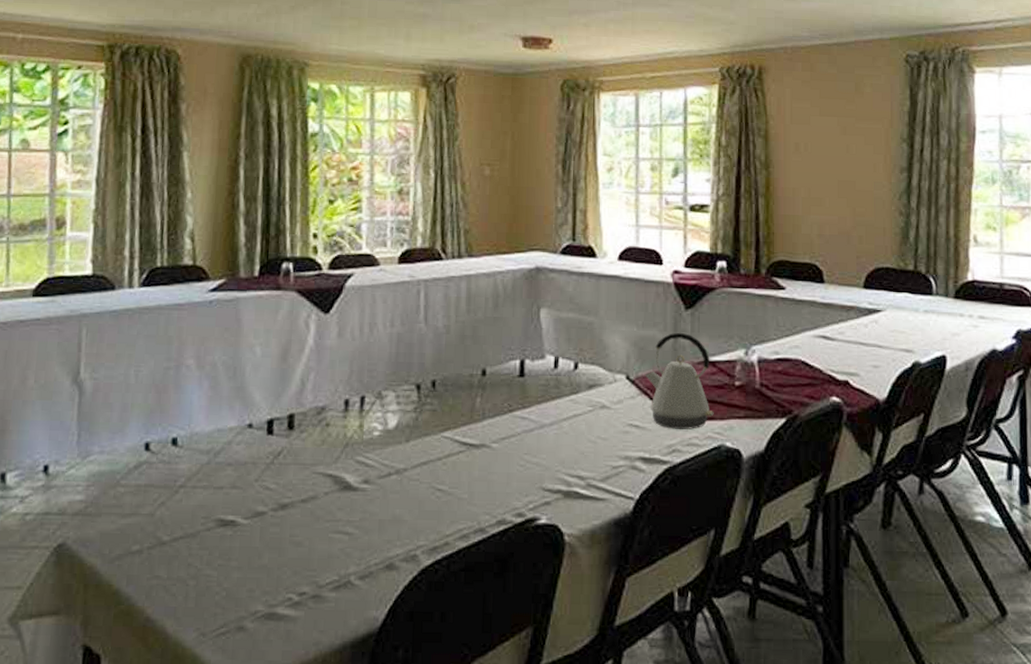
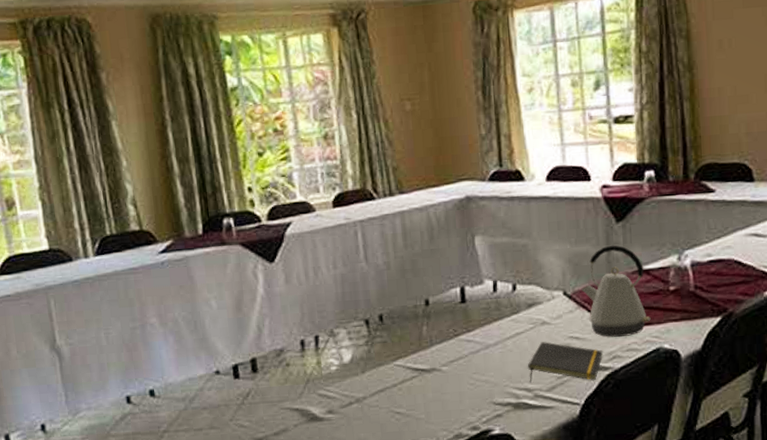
notepad: none [582,427,663,474] -> present [527,342,604,383]

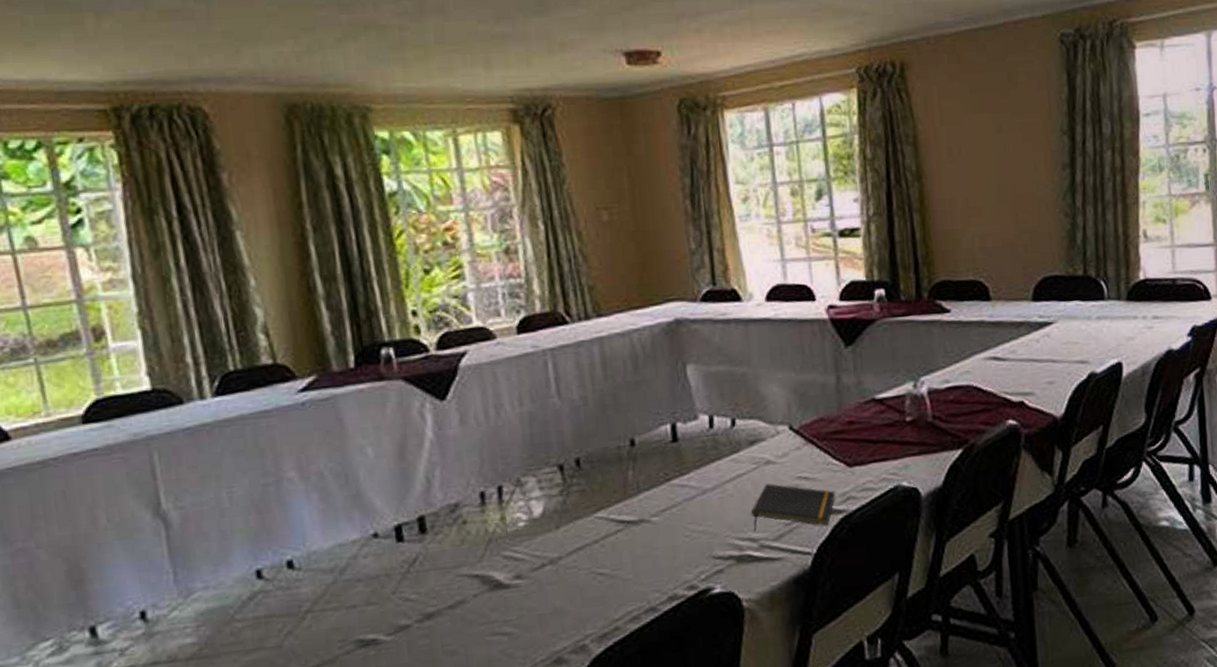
kettle: present [582,245,651,337] -> none [809,372,887,476]

